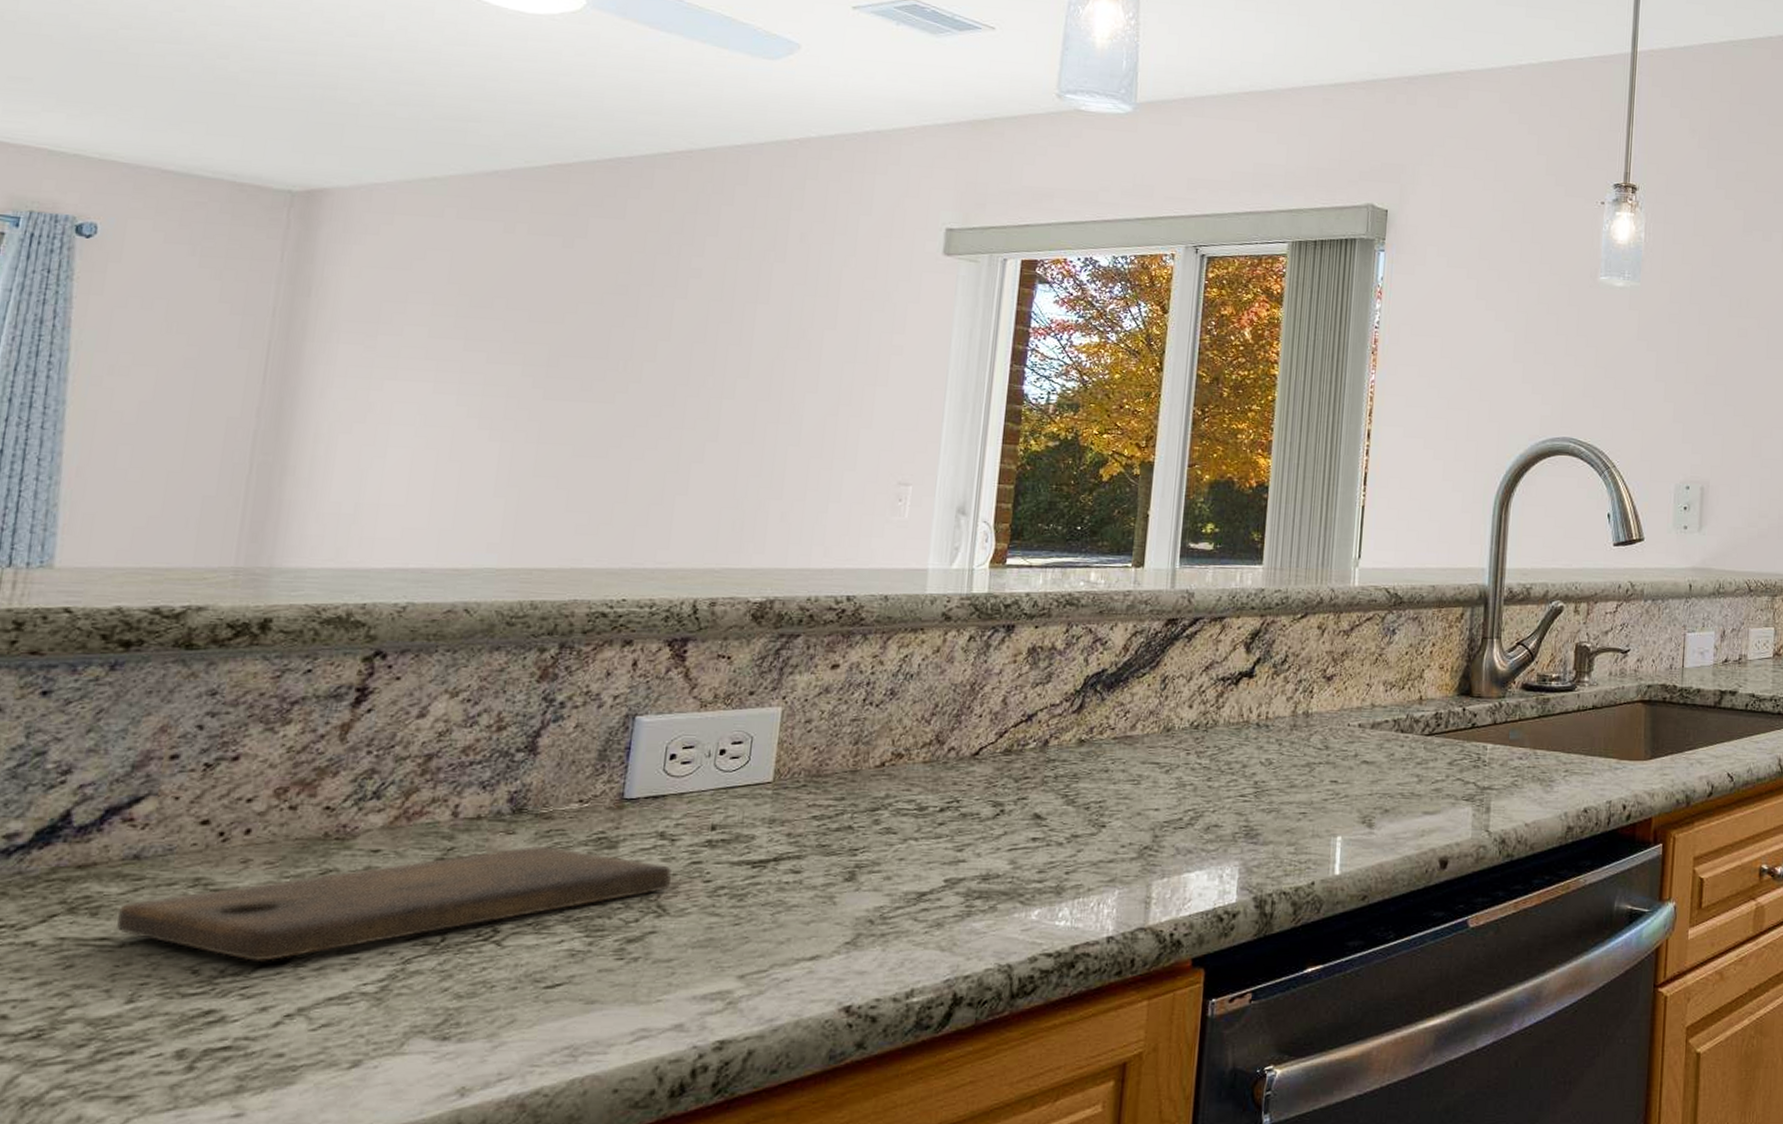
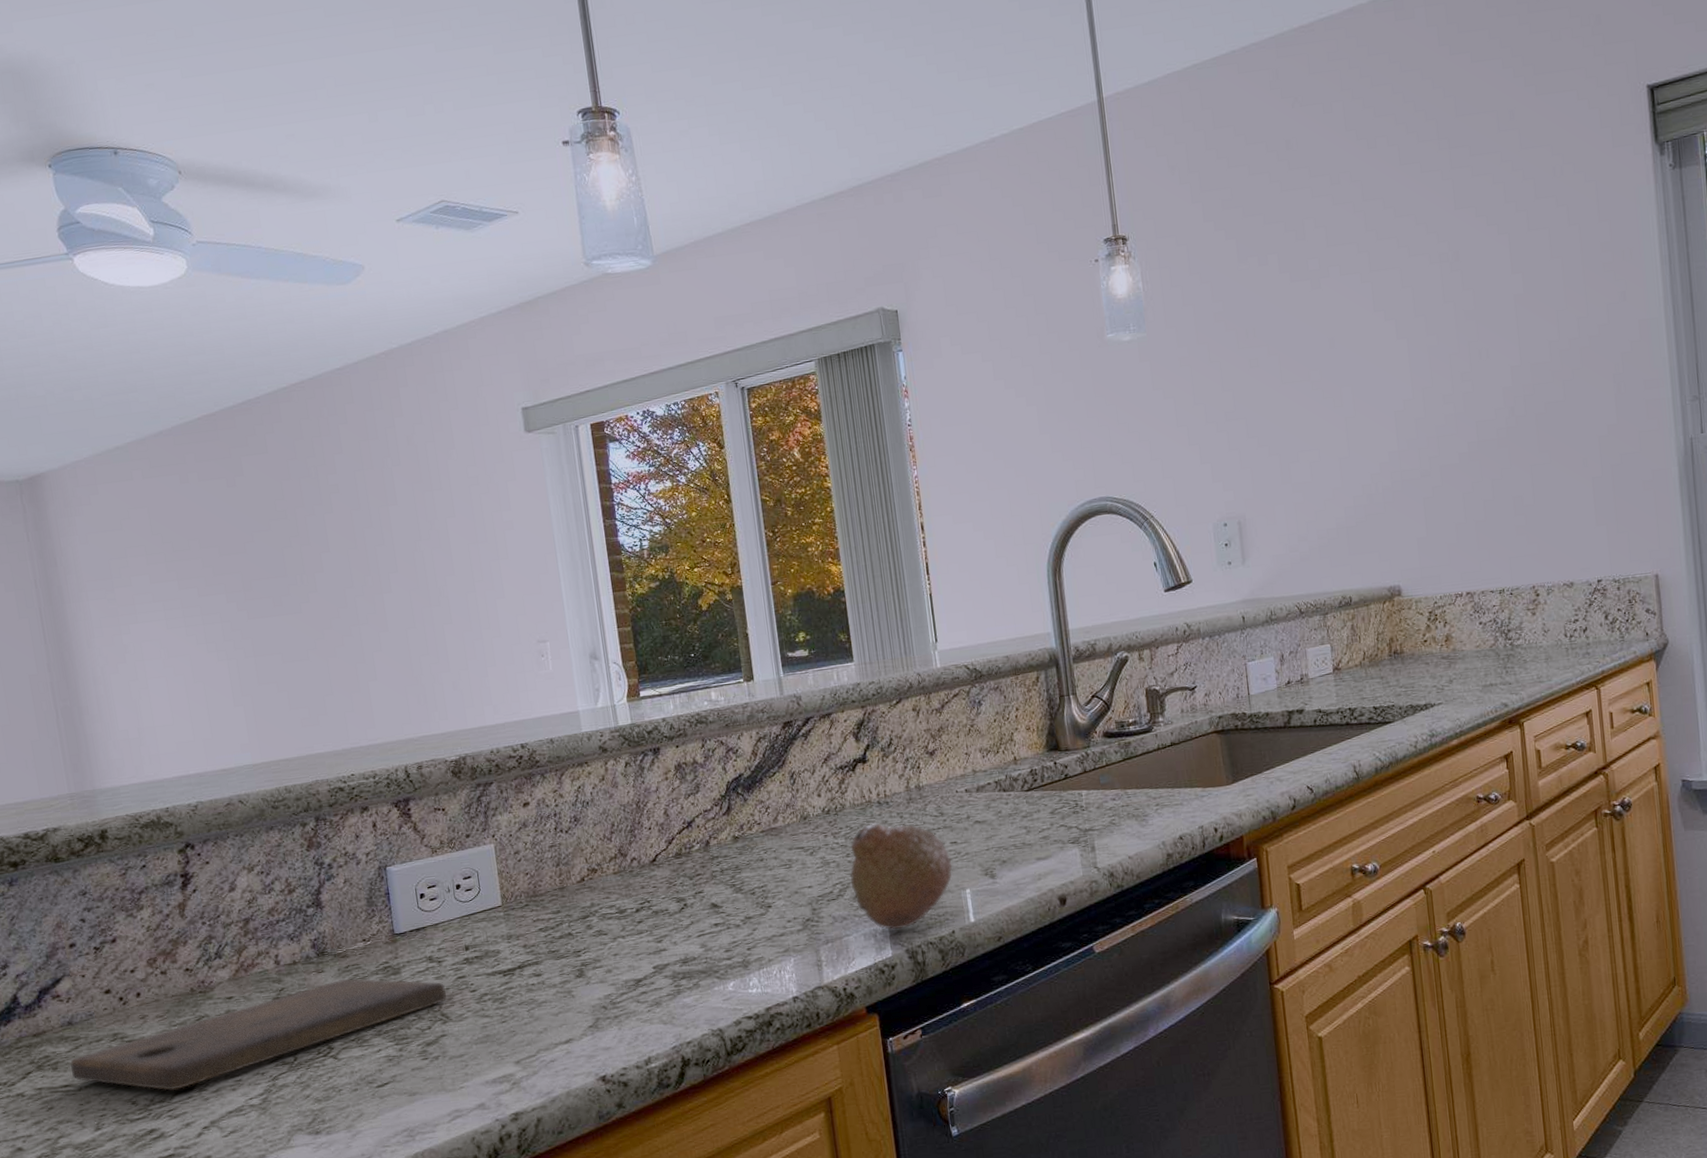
fruit: none [1205,746,1327,873] -> present [850,823,952,930]

